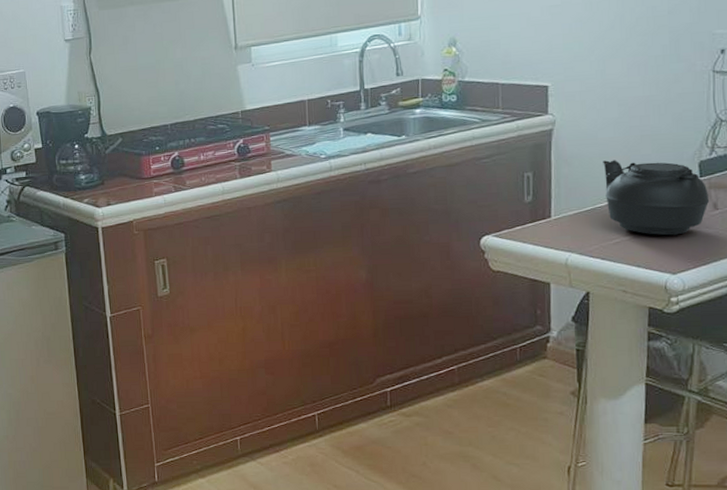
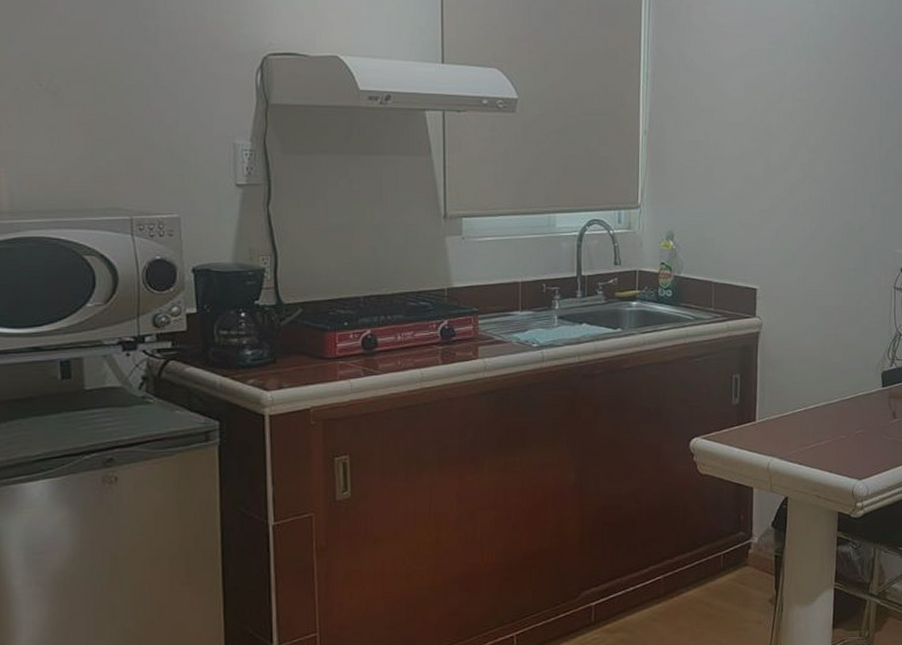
teapot: present [603,160,710,236] -> none [802,366,890,442]

